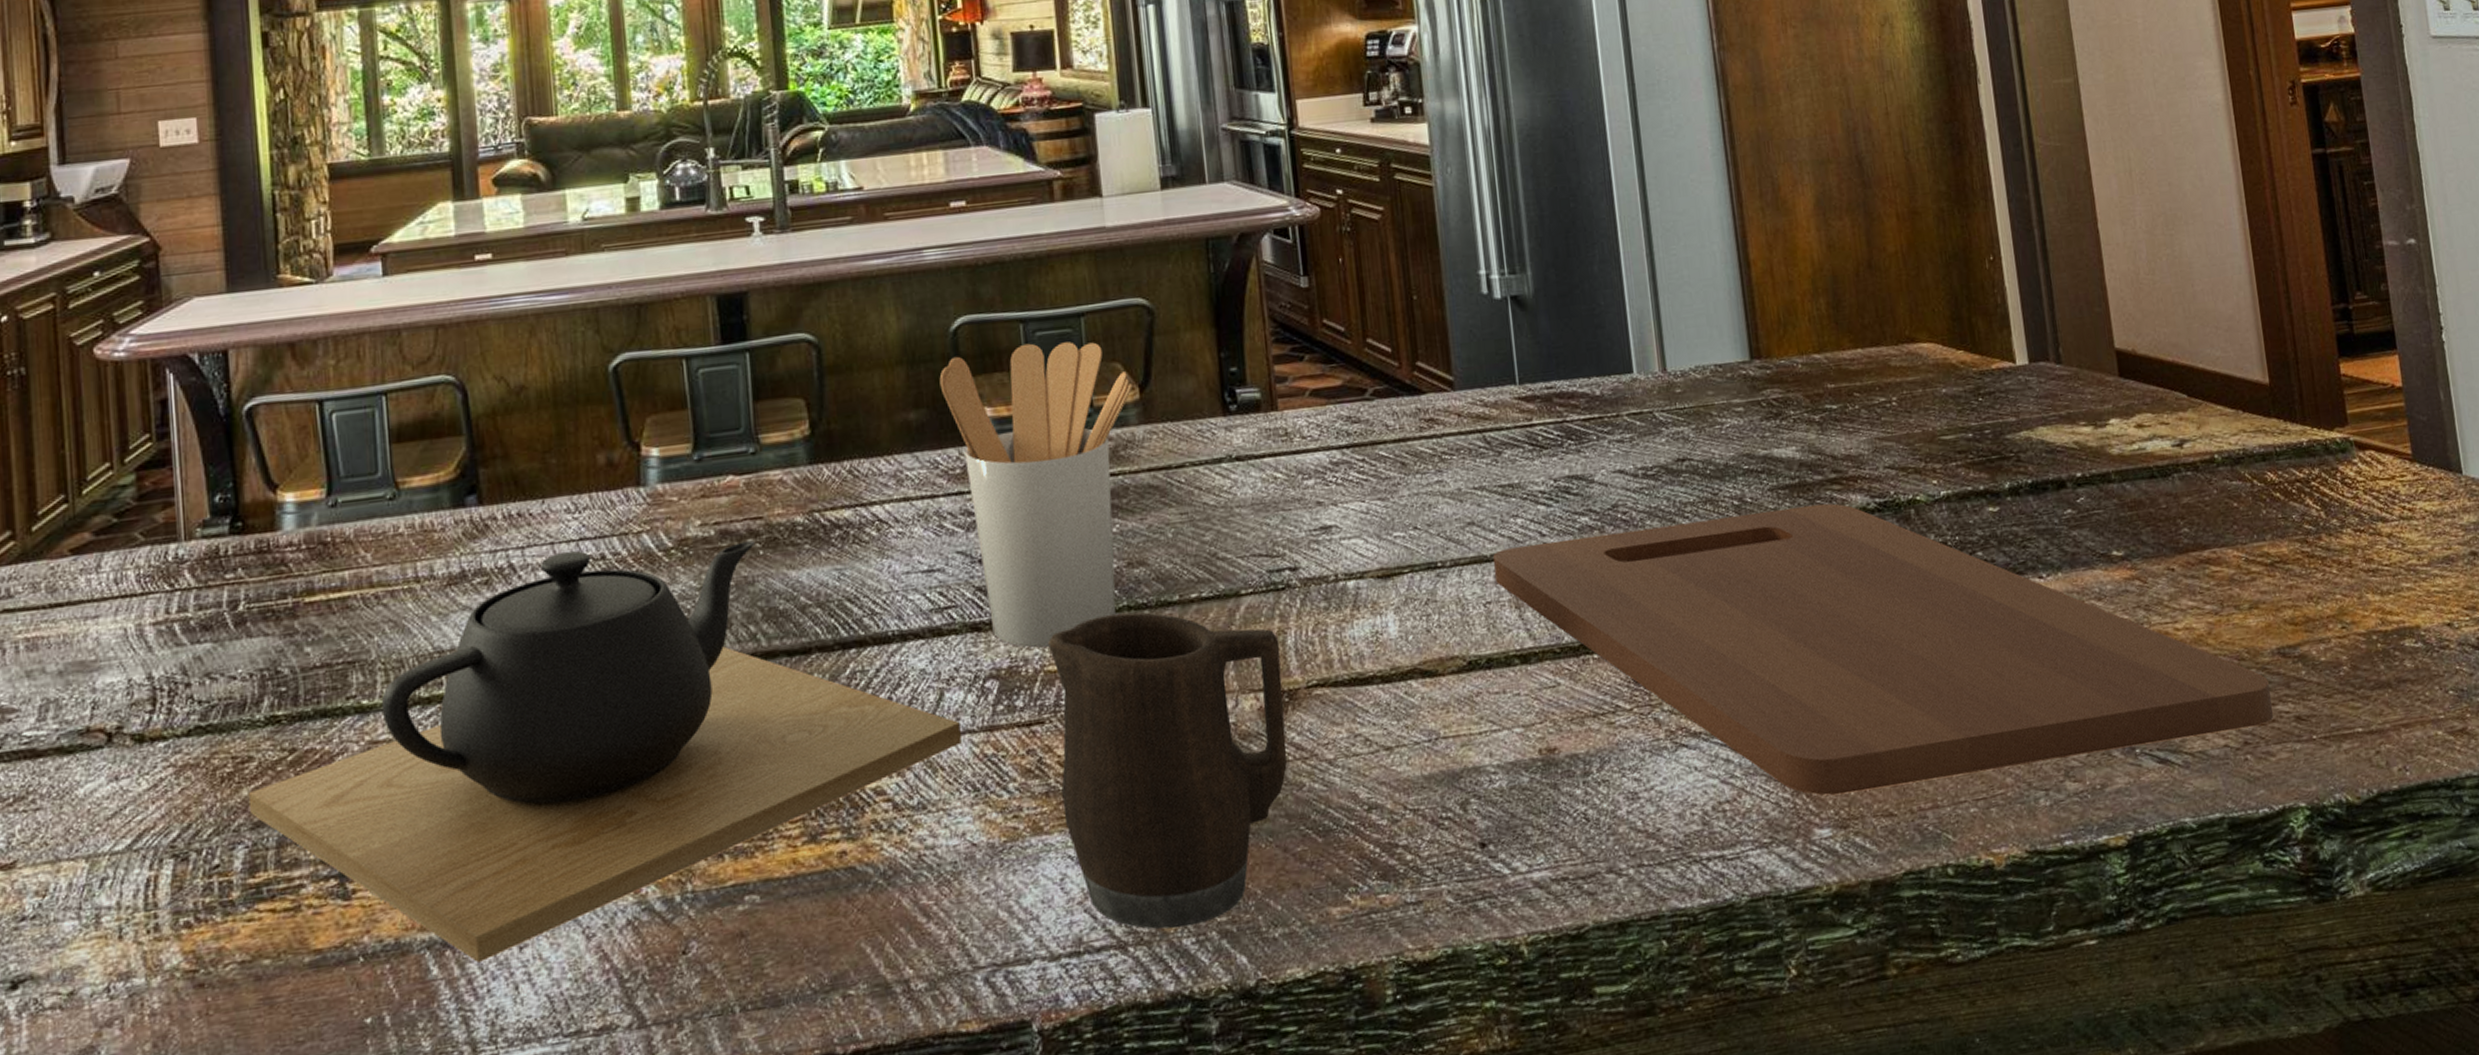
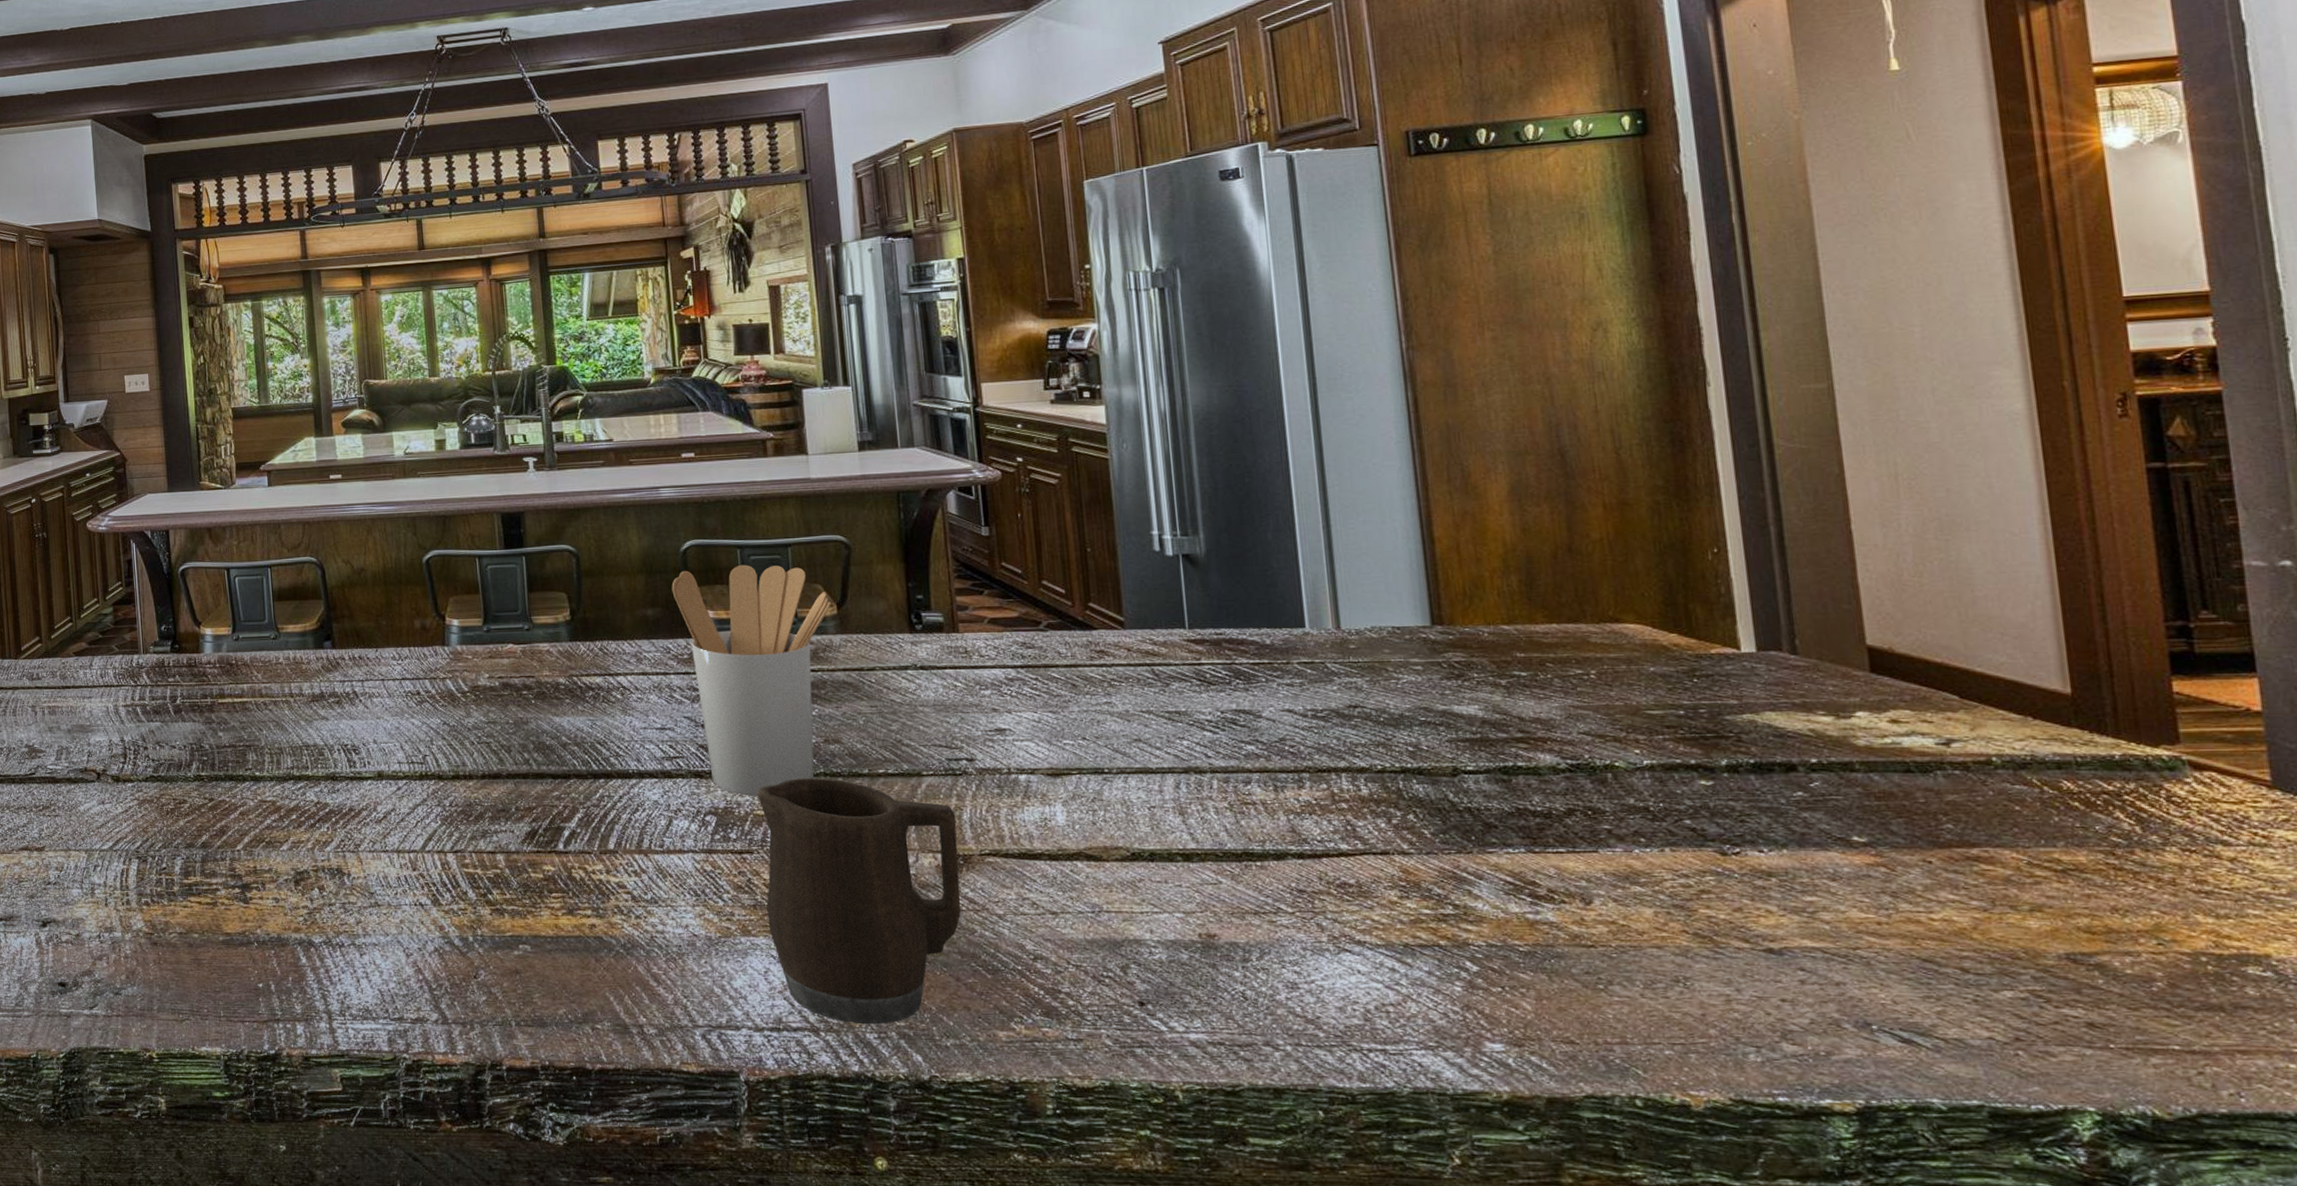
teapot: present [248,540,962,962] -> none [183,687,686,959]
cutting board: present [1493,503,2274,796] -> none [1159,758,2057,1025]

